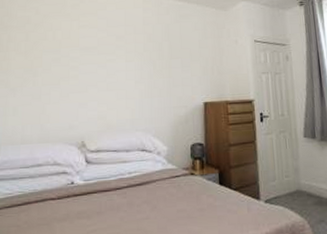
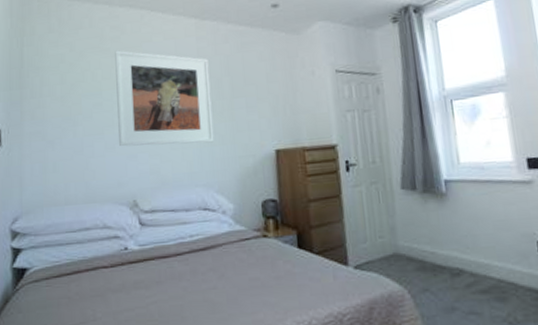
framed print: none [73,15,154,96] -> present [115,50,214,147]

